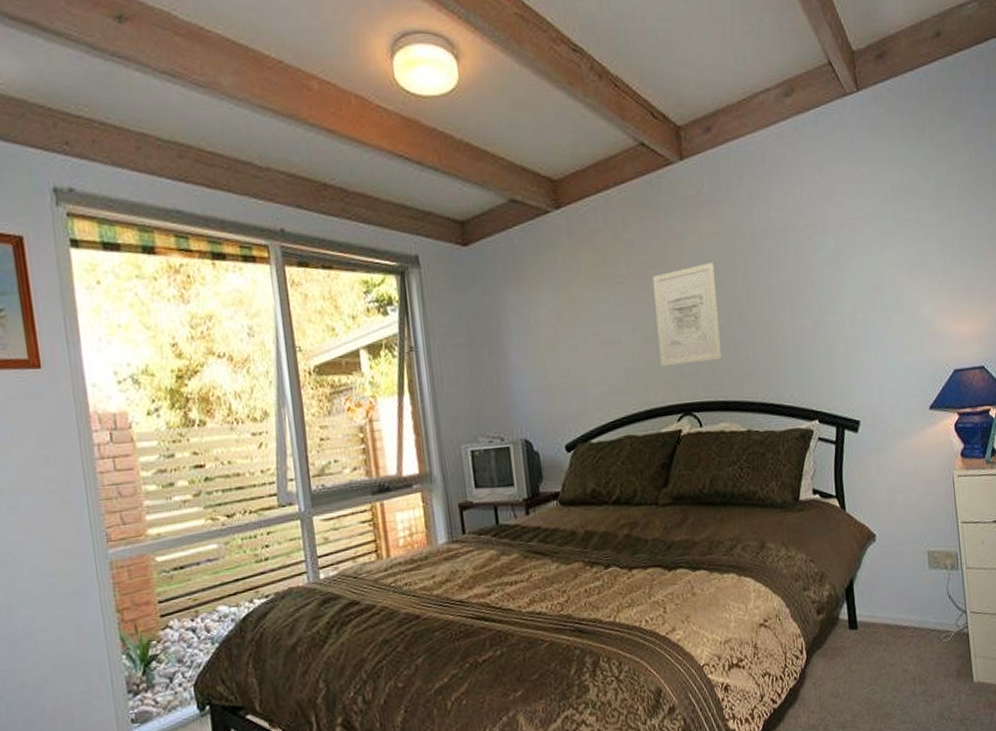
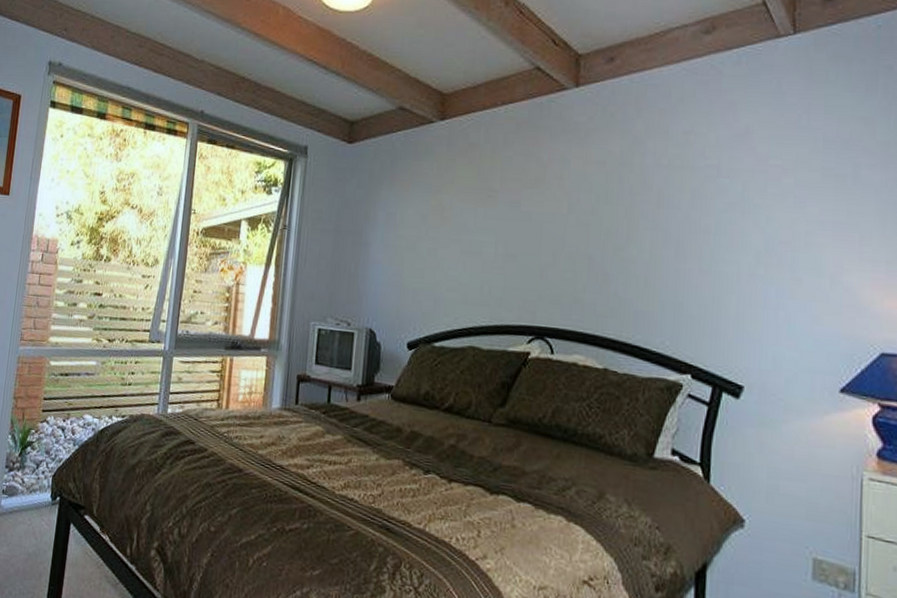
wall art: present [652,263,723,367] -> none [519,190,596,290]

